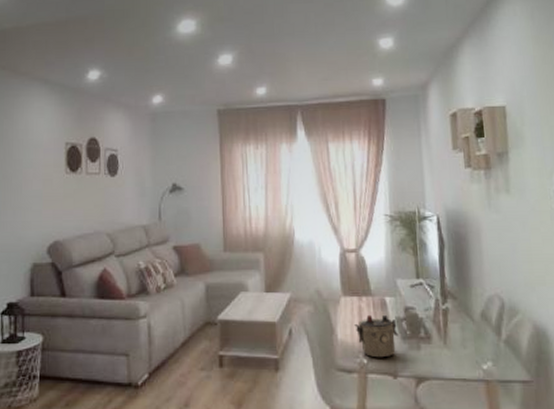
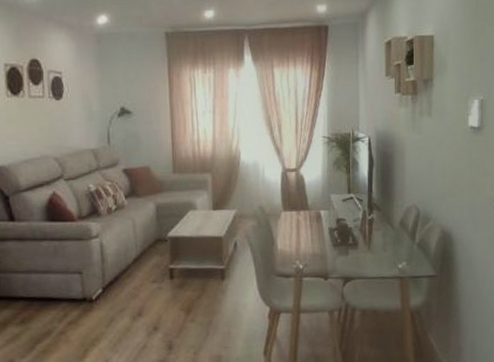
teapot: present [354,314,399,358] -> none [293,225,331,264]

